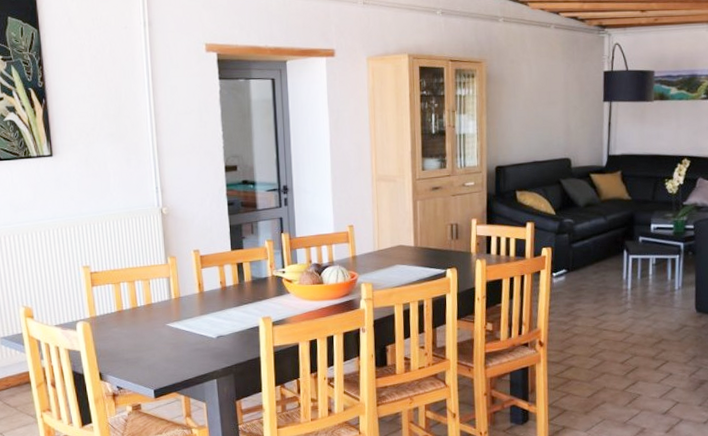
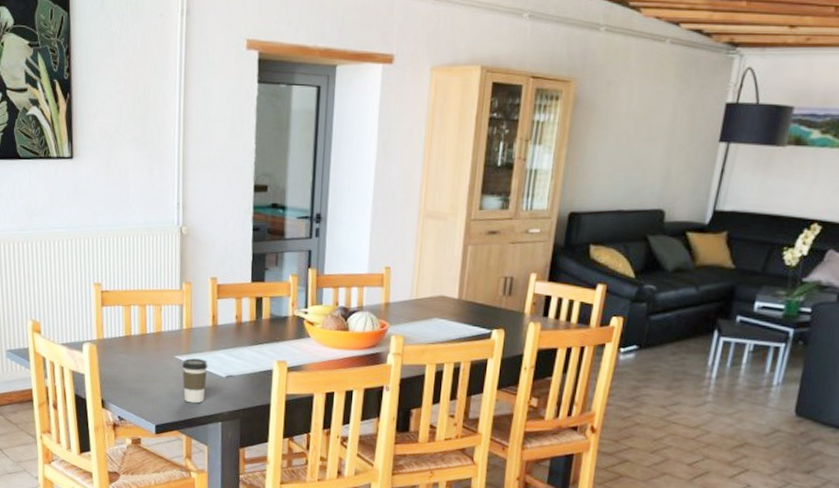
coffee cup: none [174,324,199,365] -> present [182,358,208,404]

